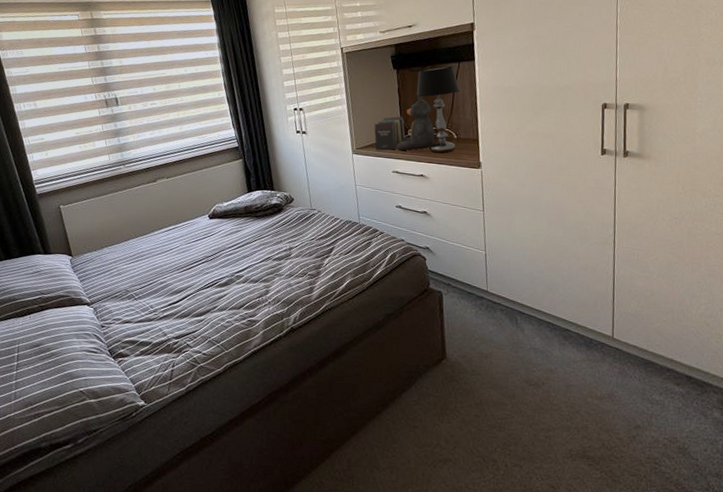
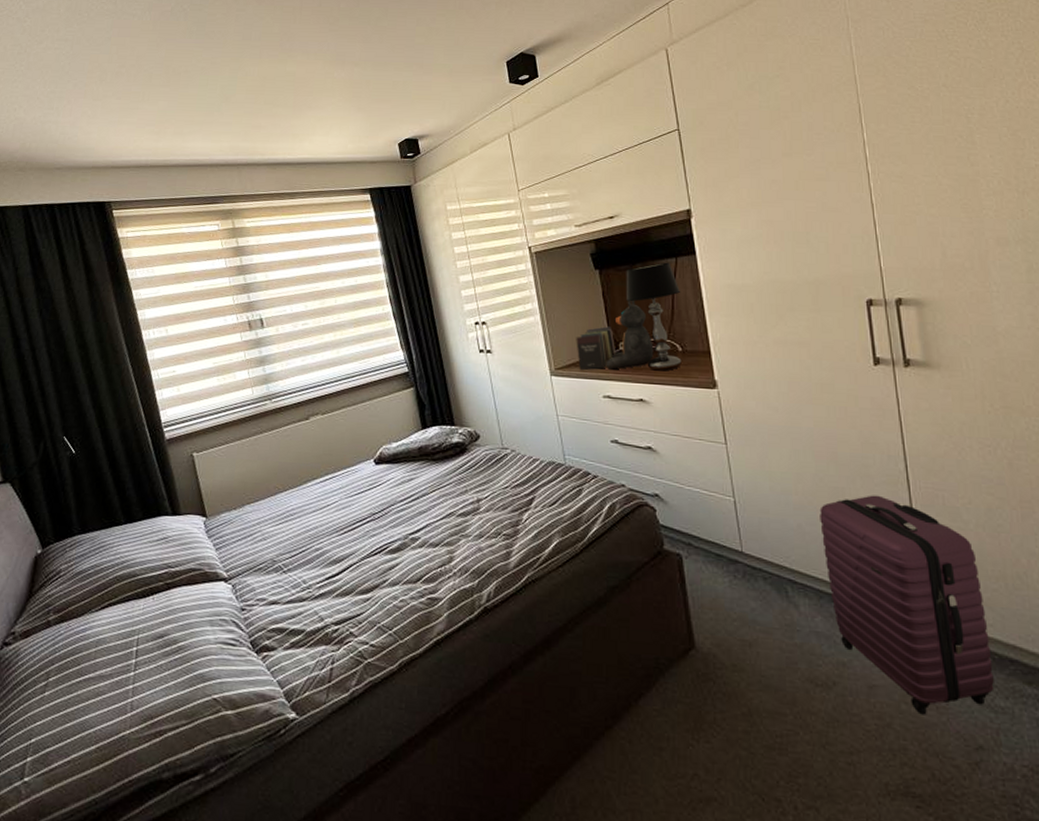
suitcase: none [546,252,656,405] -> present [819,495,994,715]

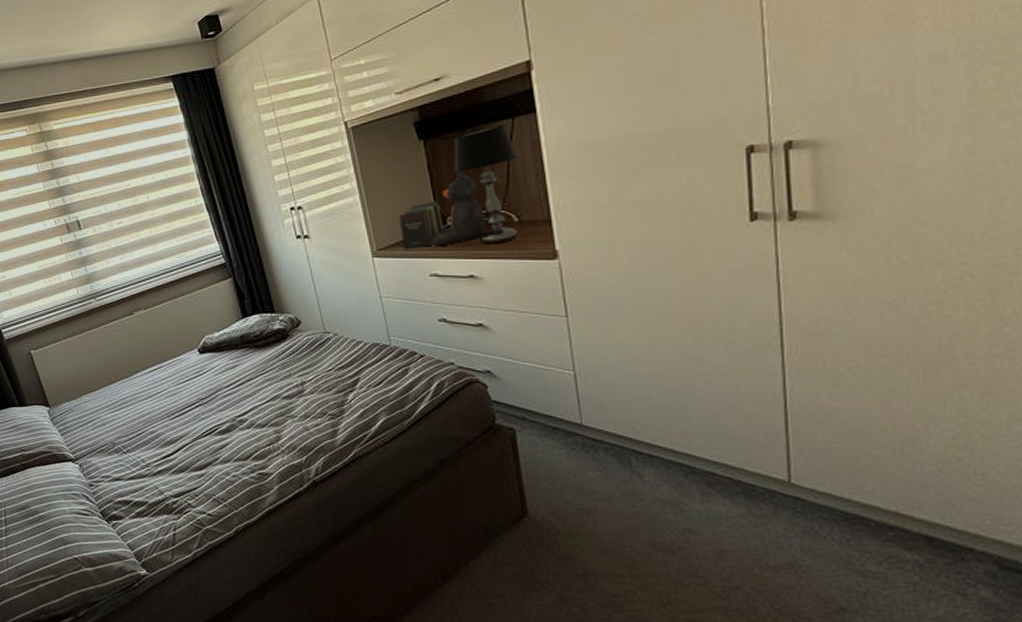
suitcase: present [819,495,994,715] -> none [672,362,867,579]

